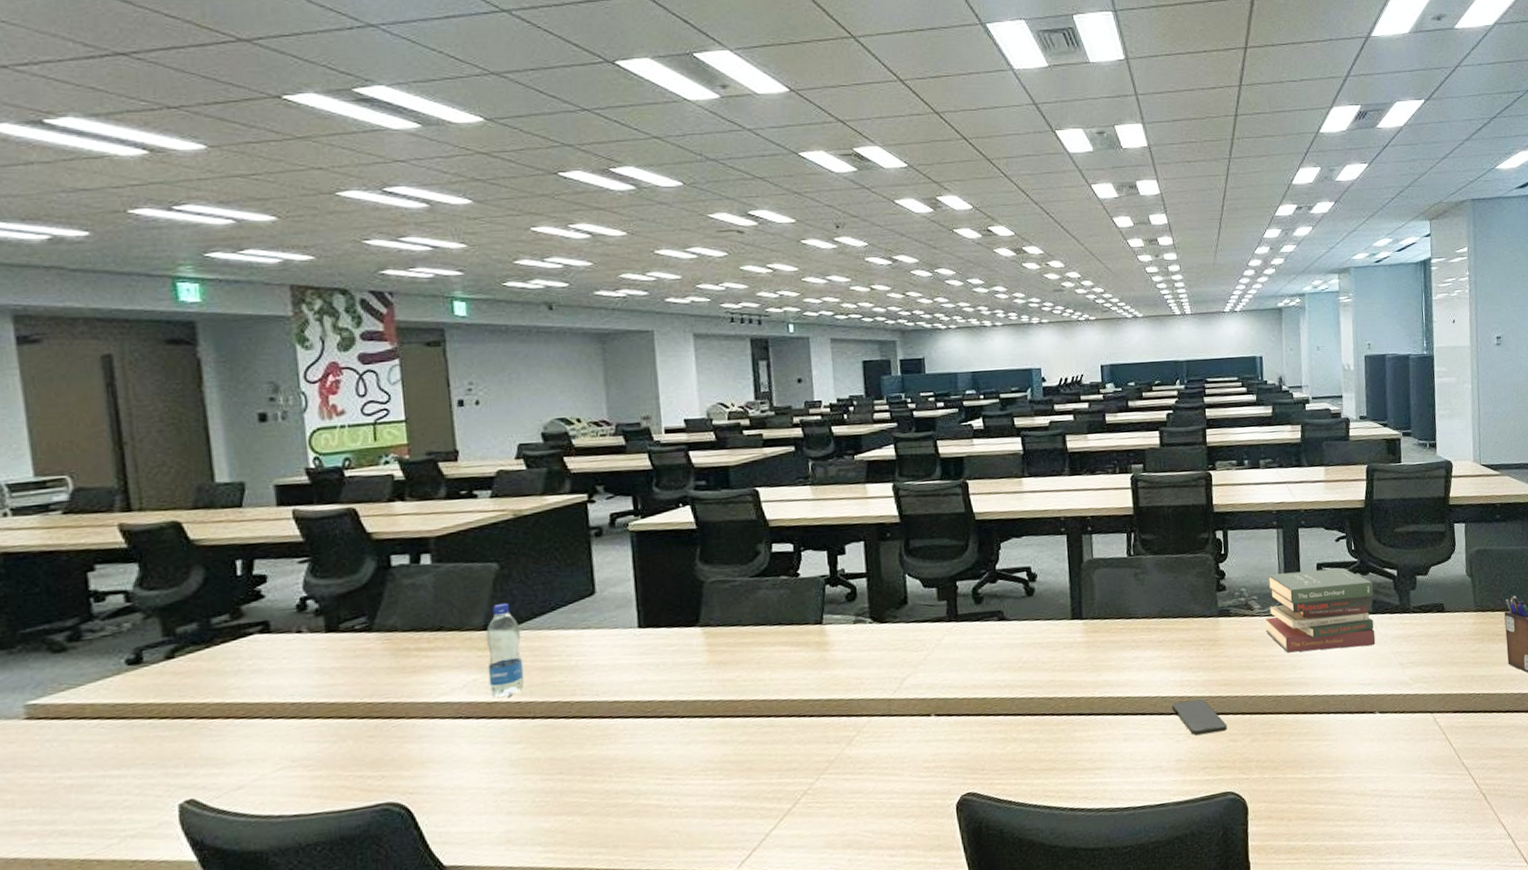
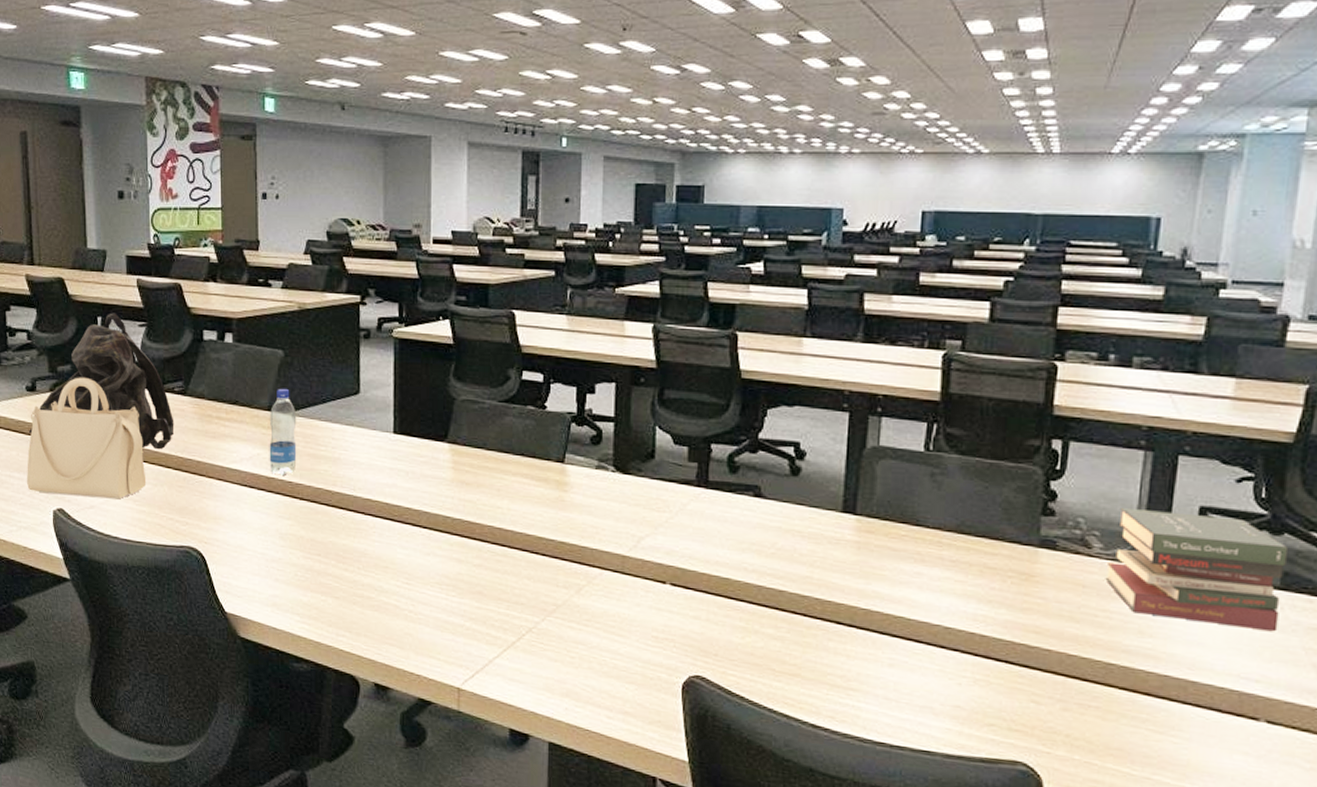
handbag: none [132,633,322,788] -> present [27,377,147,499]
backpack: none [134,552,359,716] -> present [29,312,175,450]
phone: present [1172,698,1228,735] -> none [957,637,1030,688]

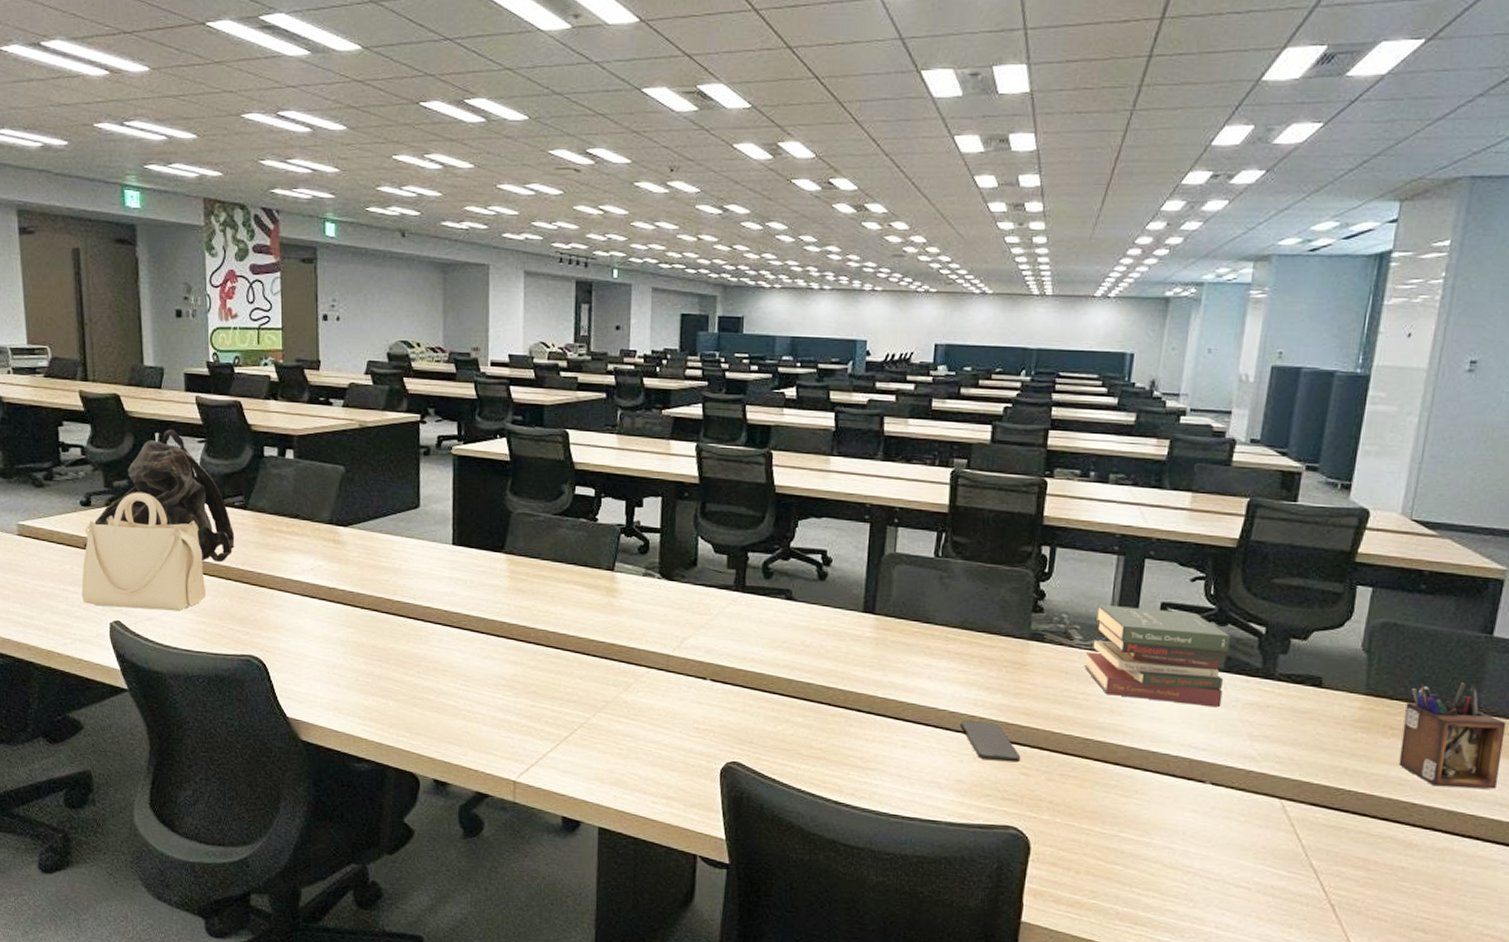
bottle: present [269,388,297,475] -> none [330,502,358,586]
phone: none [957,637,1030,688] -> present [960,720,1021,763]

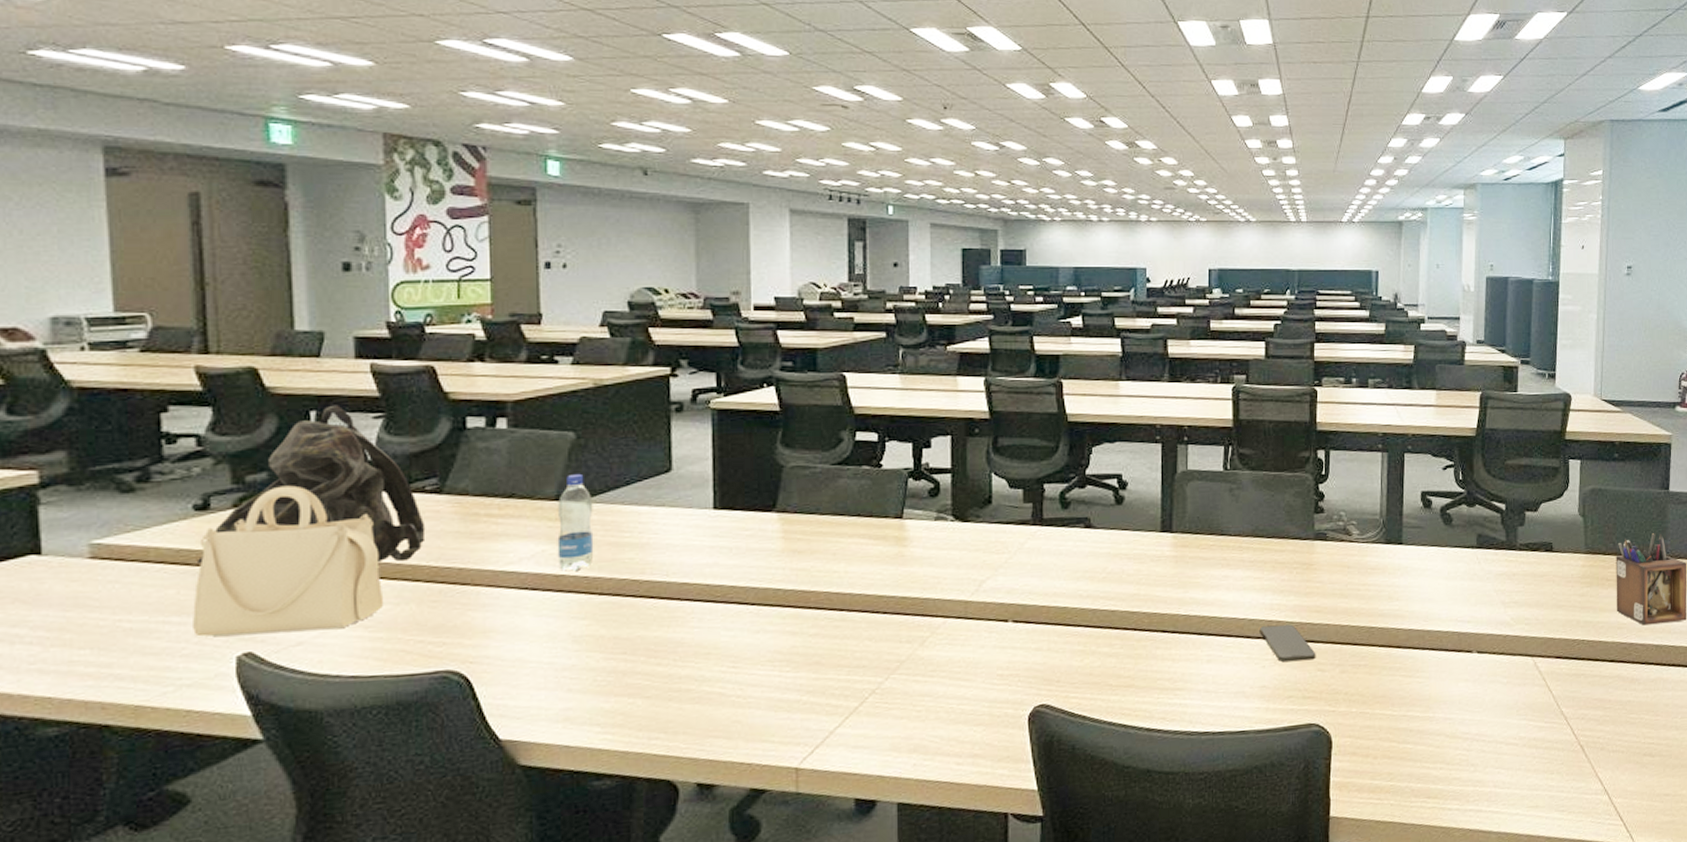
bottle: none [330,502,358,586] -> present [557,473,594,571]
books: present [1084,605,1232,708] -> none [1363,497,1480,583]

